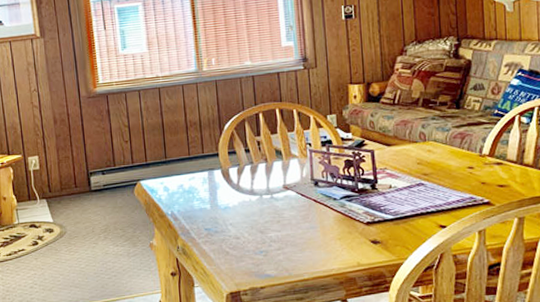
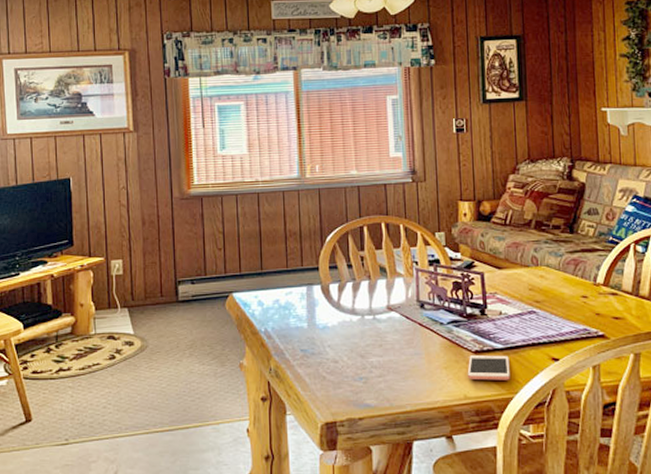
cell phone: none [360,225,400,249] -> present [467,355,510,380]

